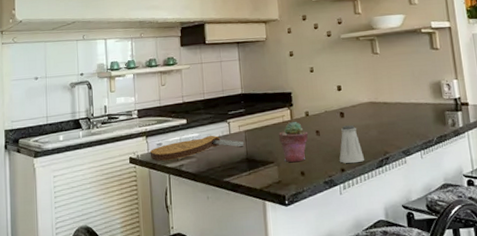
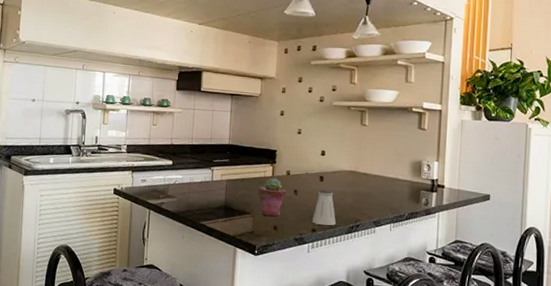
cutting board: present [150,135,244,161] -> none [134,179,224,197]

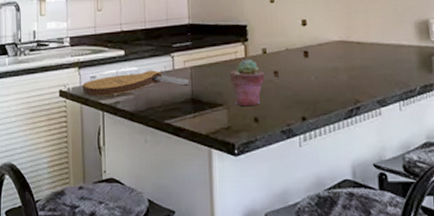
cutting board: none [134,179,224,197] -> present [82,70,189,96]
saltshaker: present [312,189,337,226] -> none [301,67,331,112]

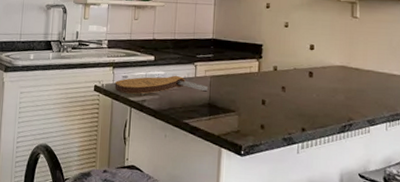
potted succulent: present [230,58,264,107] -> none [244,73,273,115]

